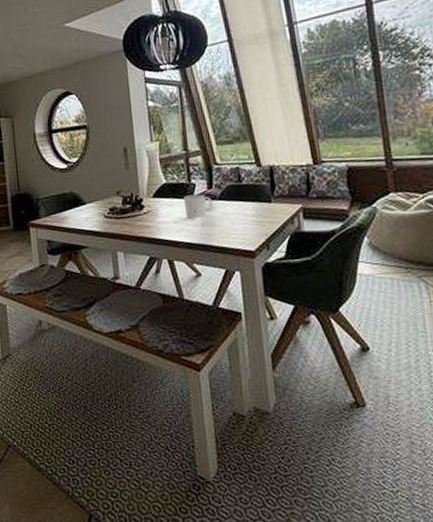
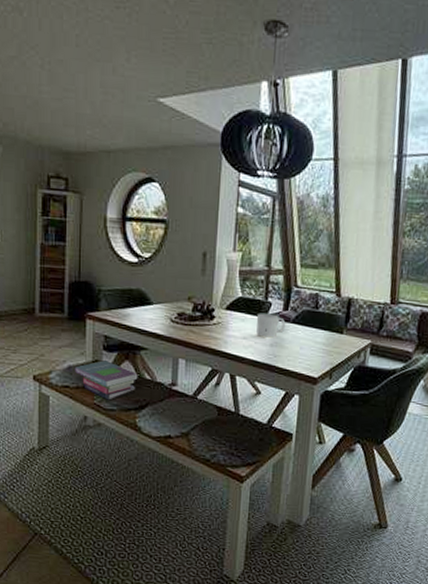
books: none [25,264,83,302] -> present [75,360,138,401]

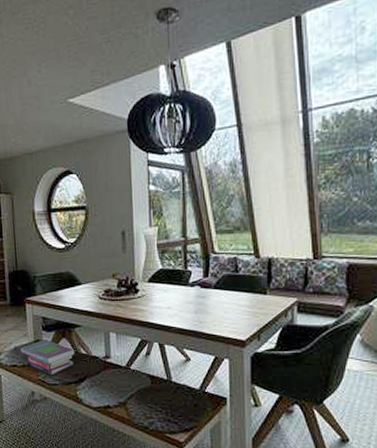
mug: present [256,313,286,338] -> none [178,281,208,305]

